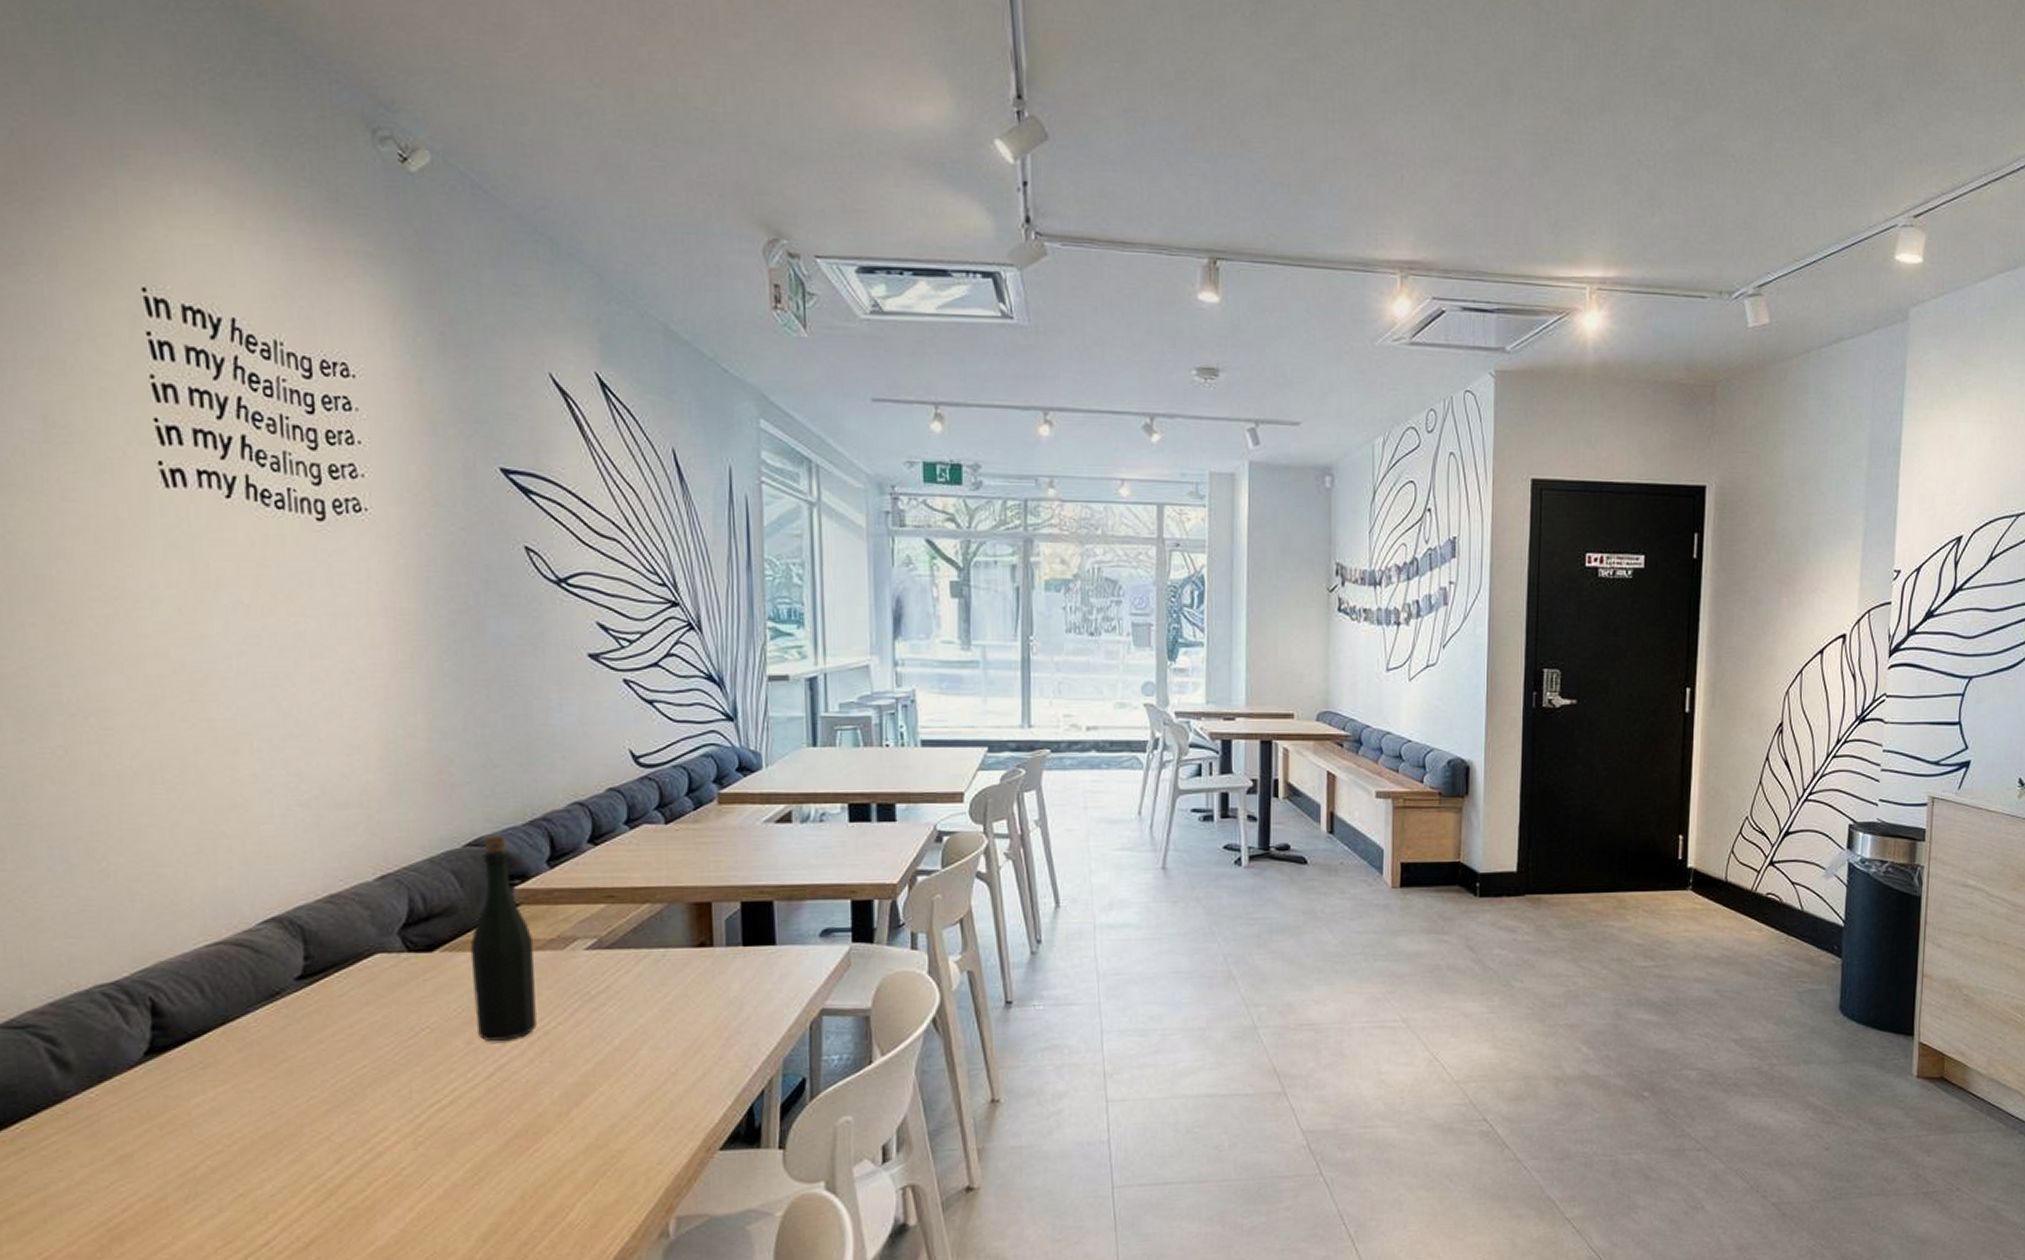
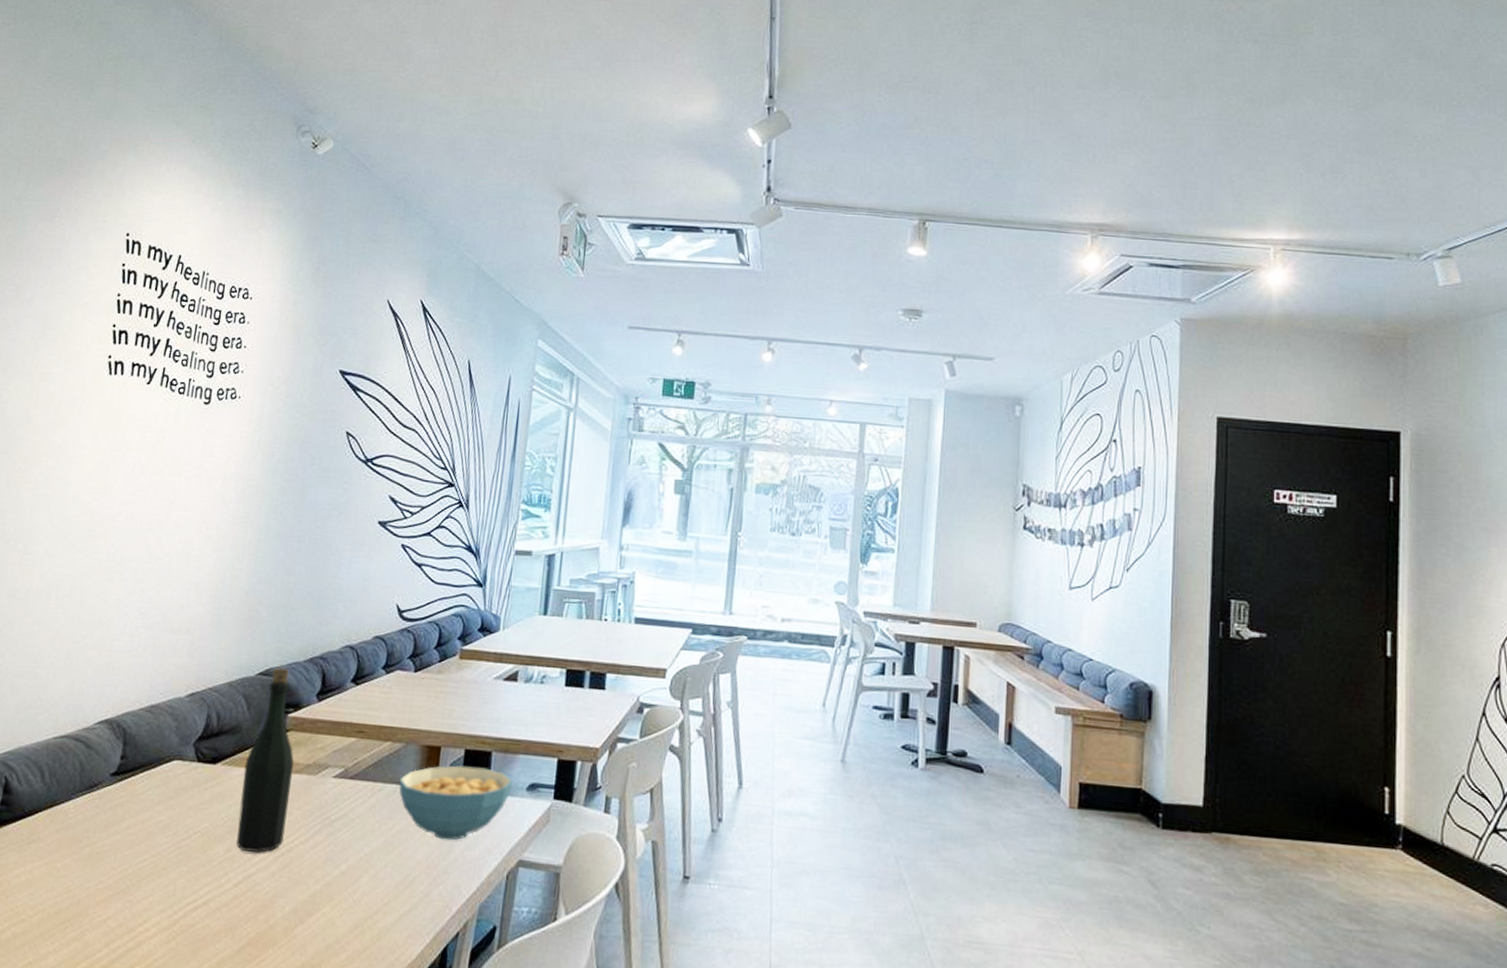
cereal bowl: none [667,919,803,999] -> present [398,765,513,841]

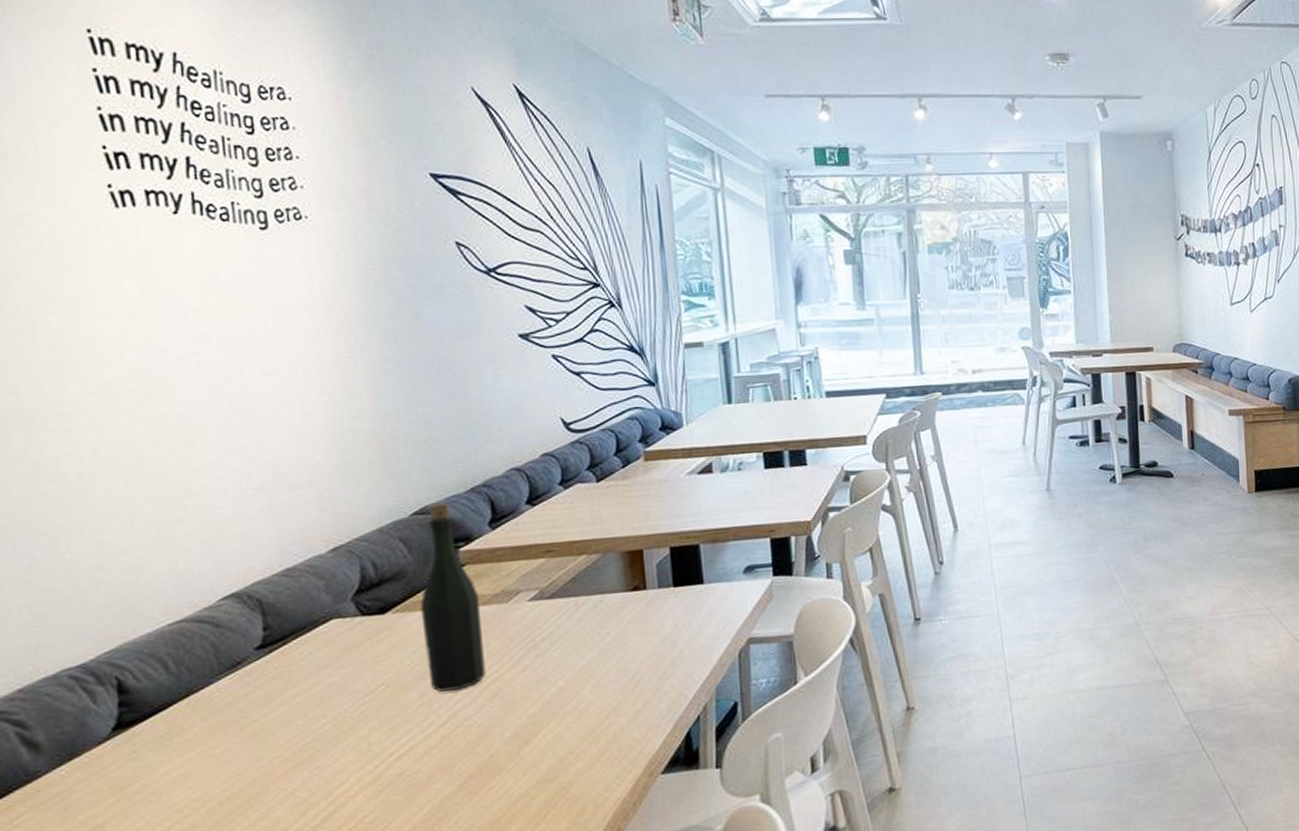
cereal bowl: present [398,765,513,841] -> none [604,560,728,636]

